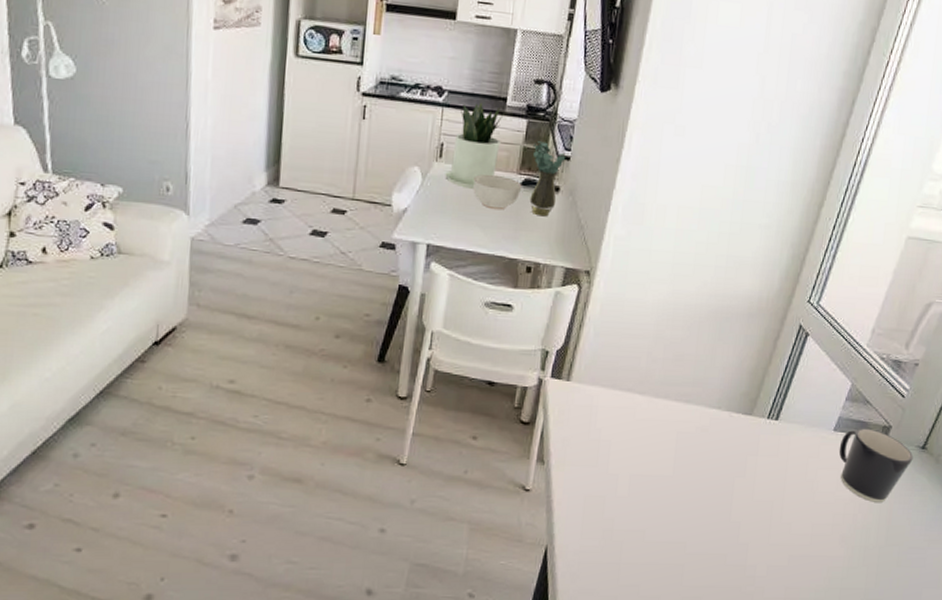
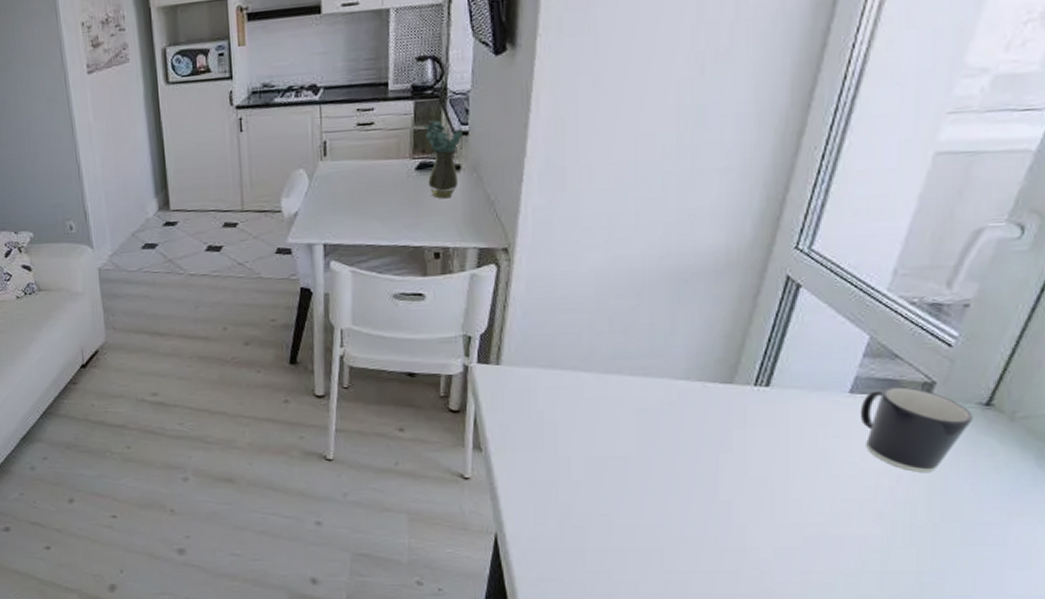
planter: present [445,103,504,189] -> none [332,93,388,182]
bowl: present [473,174,522,210] -> none [364,164,418,200]

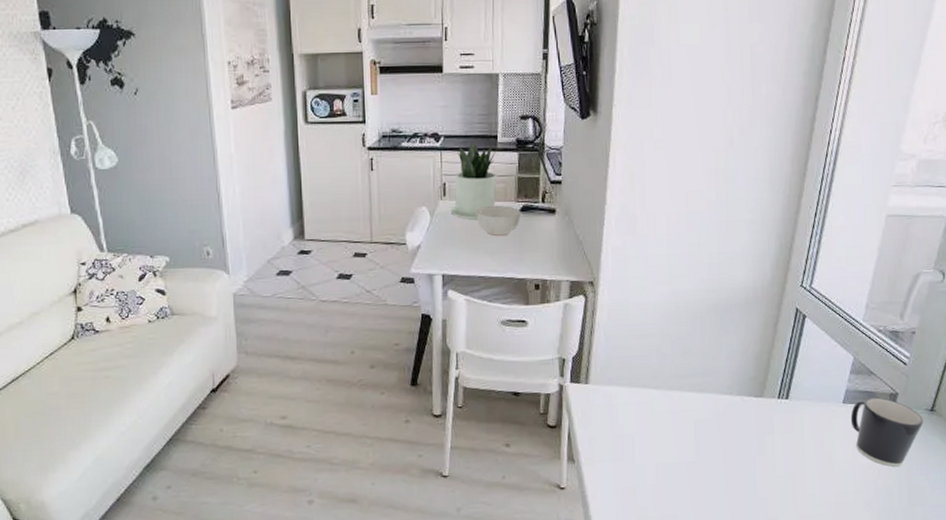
planter: none [332,93,388,182] -> present [450,143,497,220]
bowl: none [364,164,418,200] -> present [477,205,522,237]
vase: present [424,118,464,199] -> none [526,168,558,238]

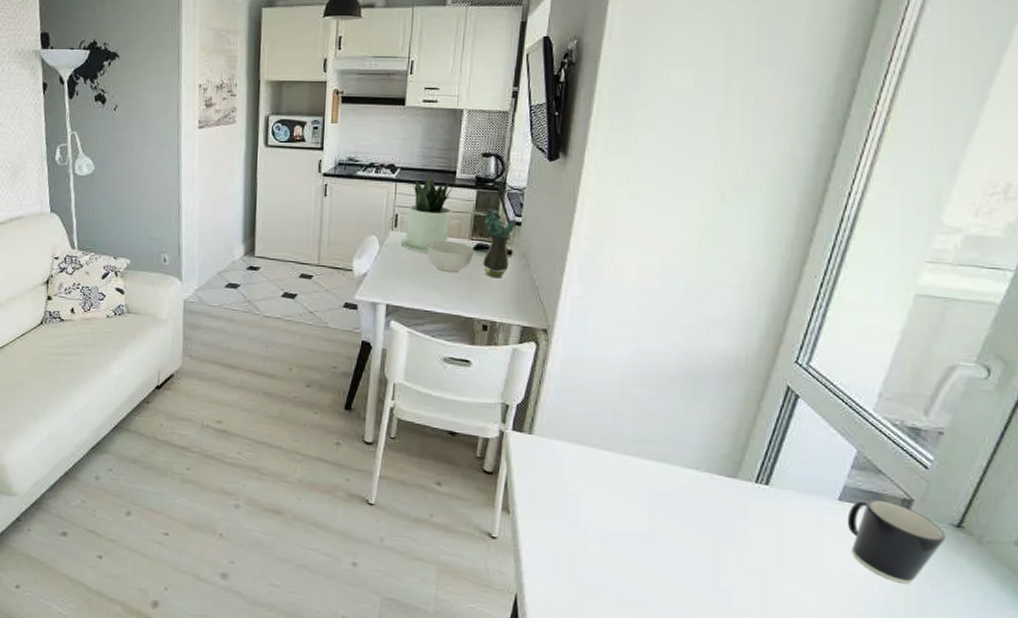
vase: none [526,168,558,238] -> present [482,206,517,279]

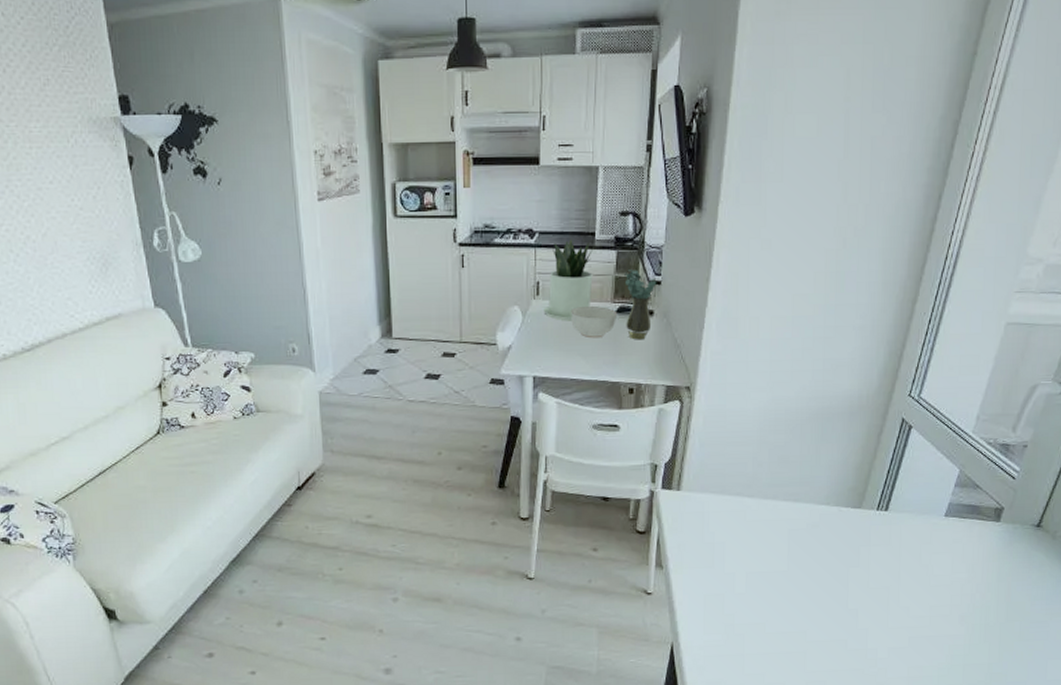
mug: present [847,499,946,584] -> none [951,511,1029,581]

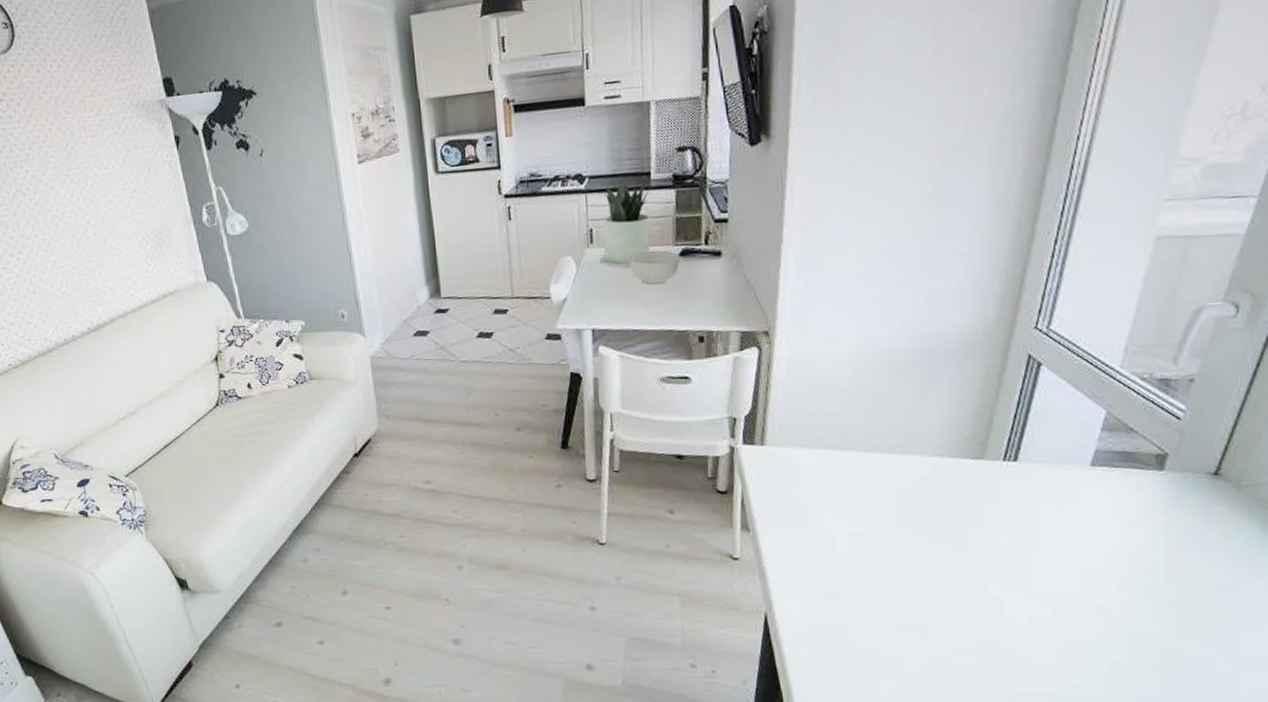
vase: present [624,267,657,340] -> none [686,206,724,284]

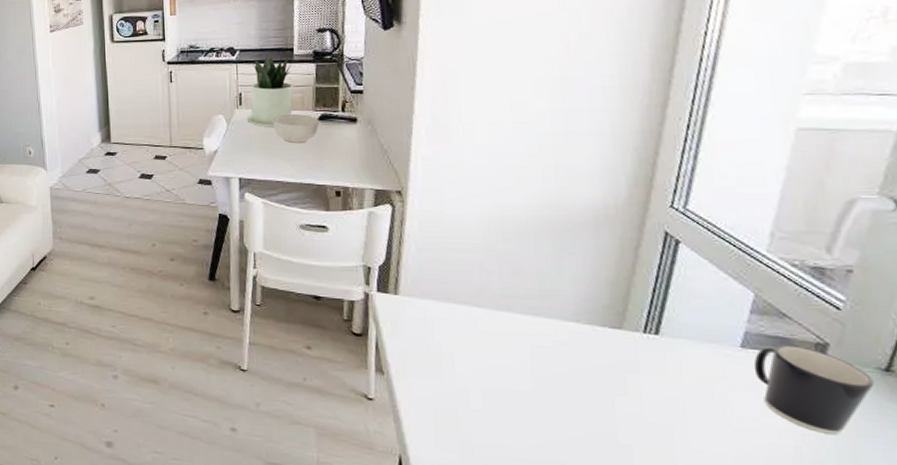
mug: none [1101,459,1204,541] -> present [753,345,875,434]

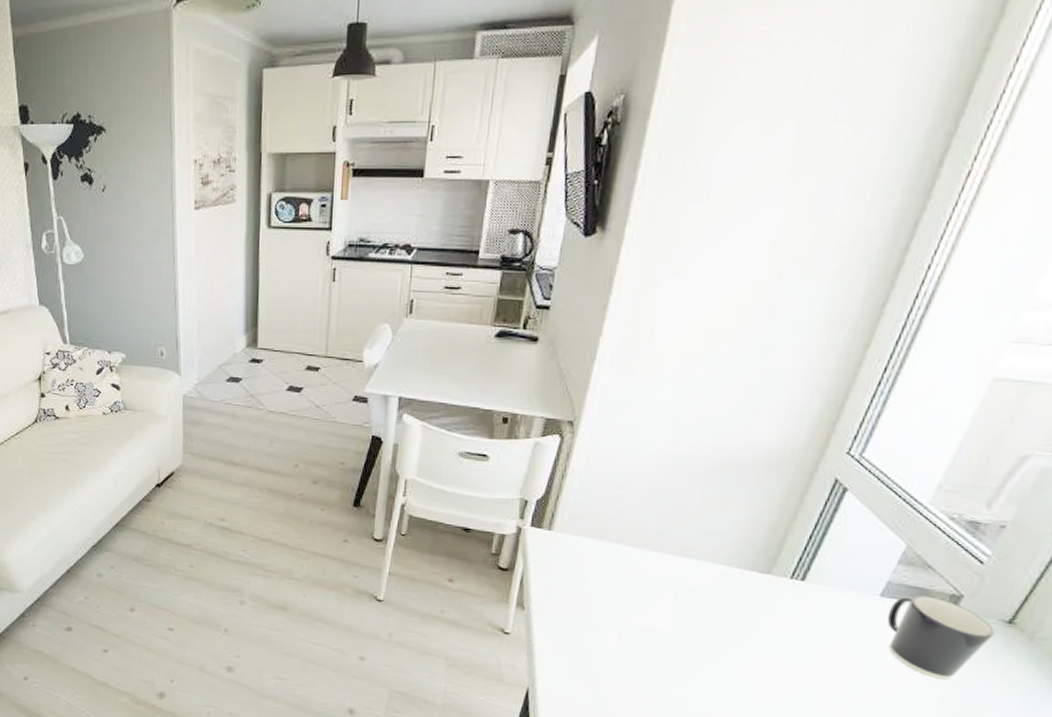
planter: present [246,56,294,128] -> none [415,258,477,343]
bowl: present [273,114,320,144] -> none [444,327,497,363]

